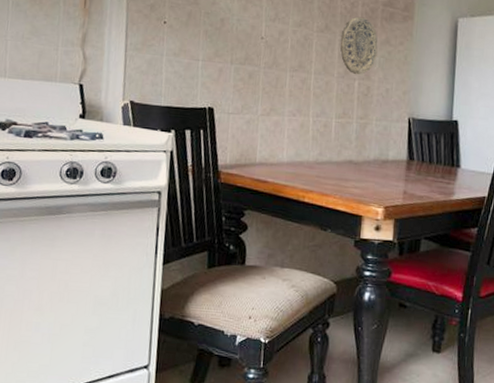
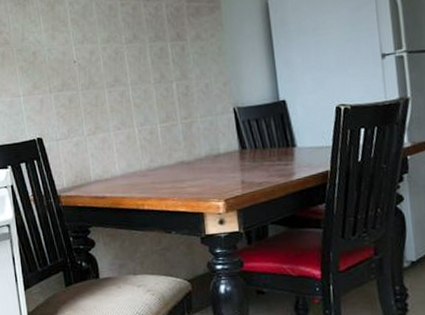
decorative plate: present [339,16,378,75] -> none [150,18,190,77]

